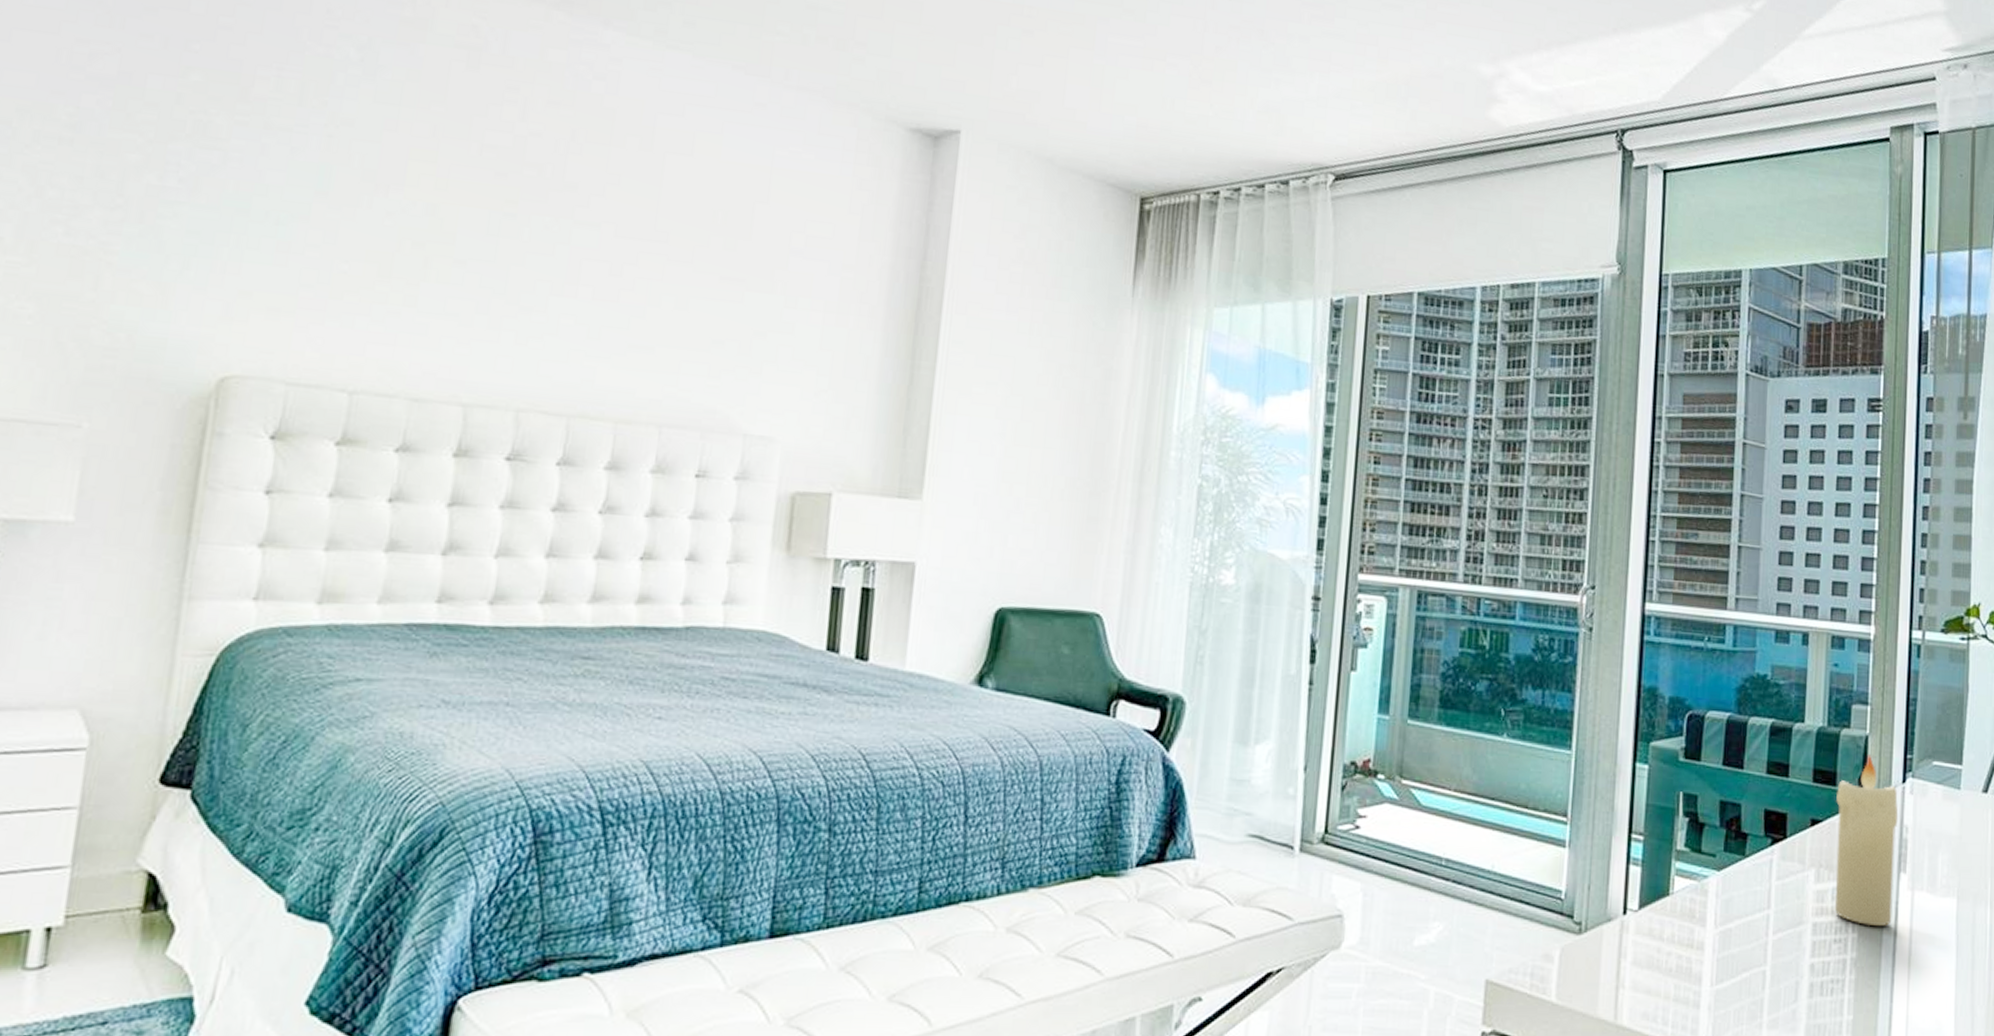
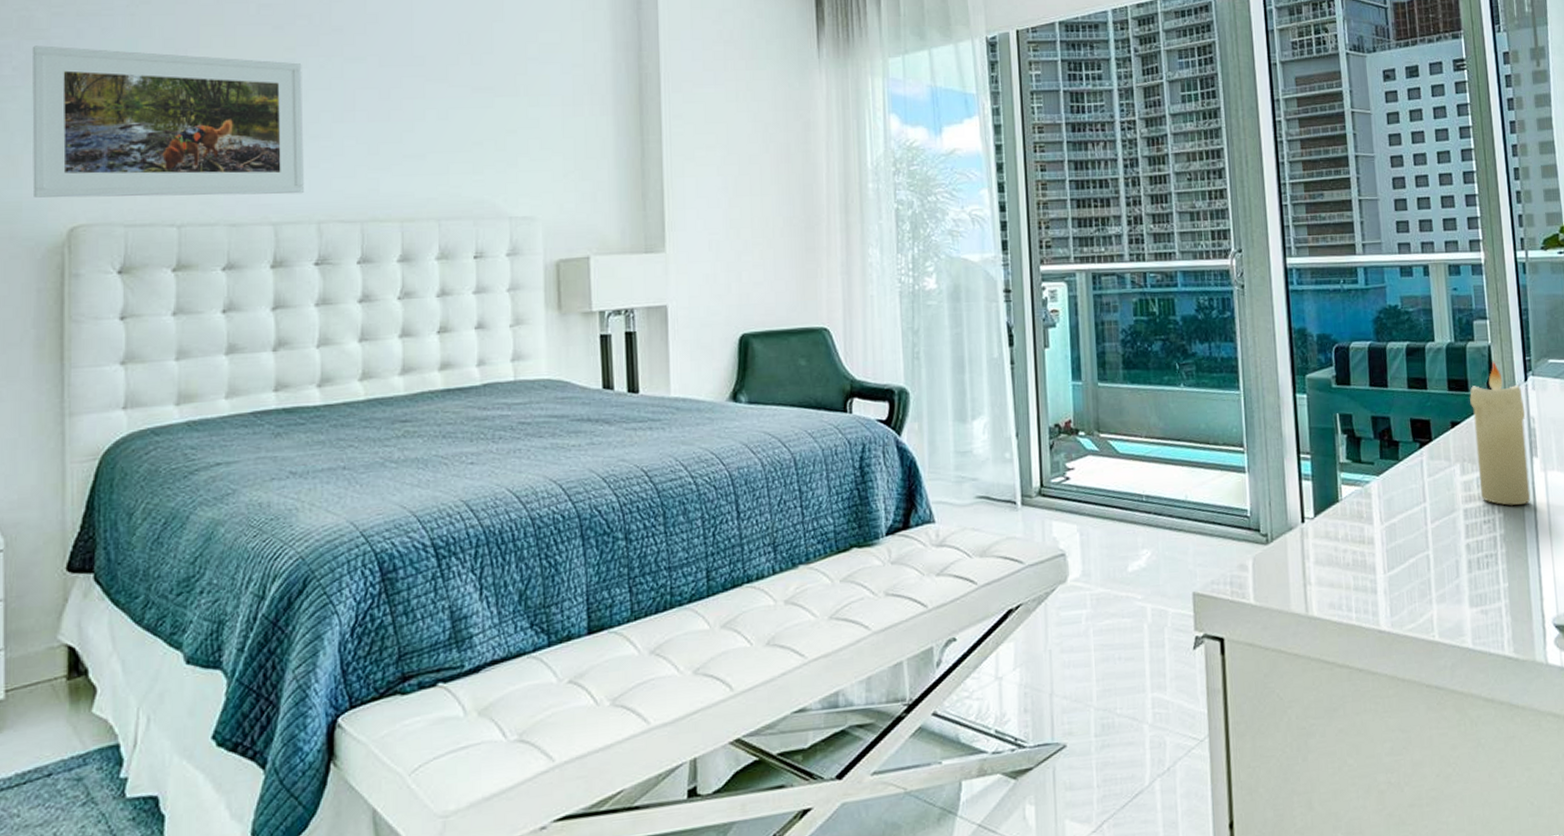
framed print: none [182,156,523,374] -> present [32,45,304,198]

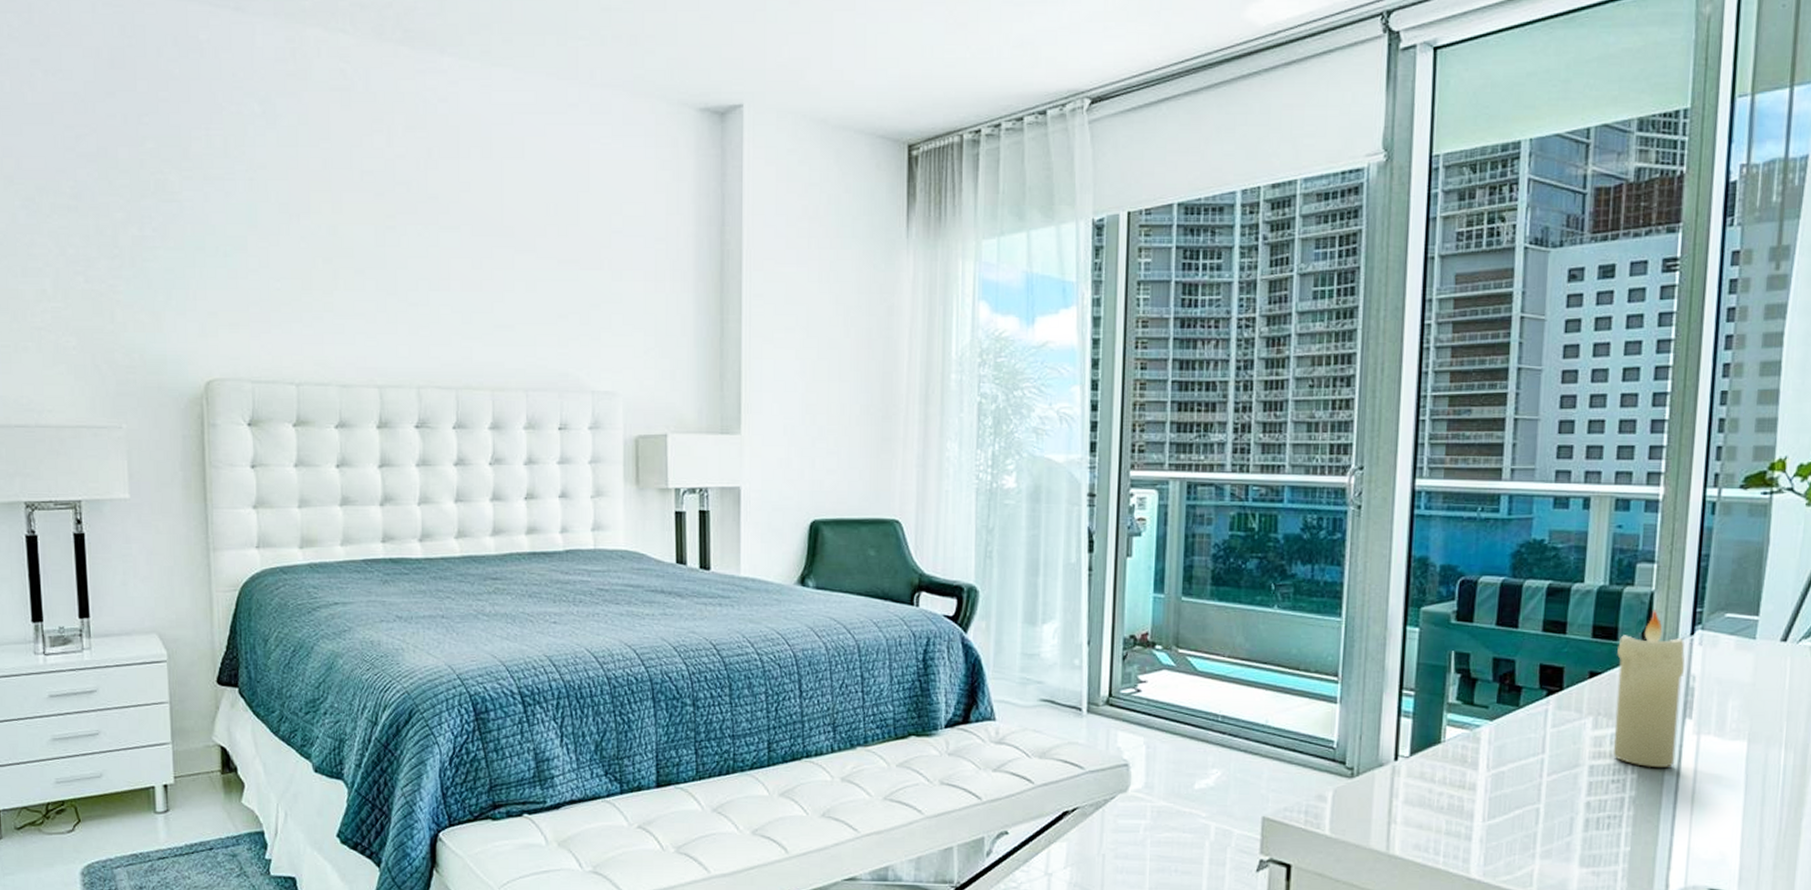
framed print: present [32,45,304,198] -> none [167,208,405,359]

